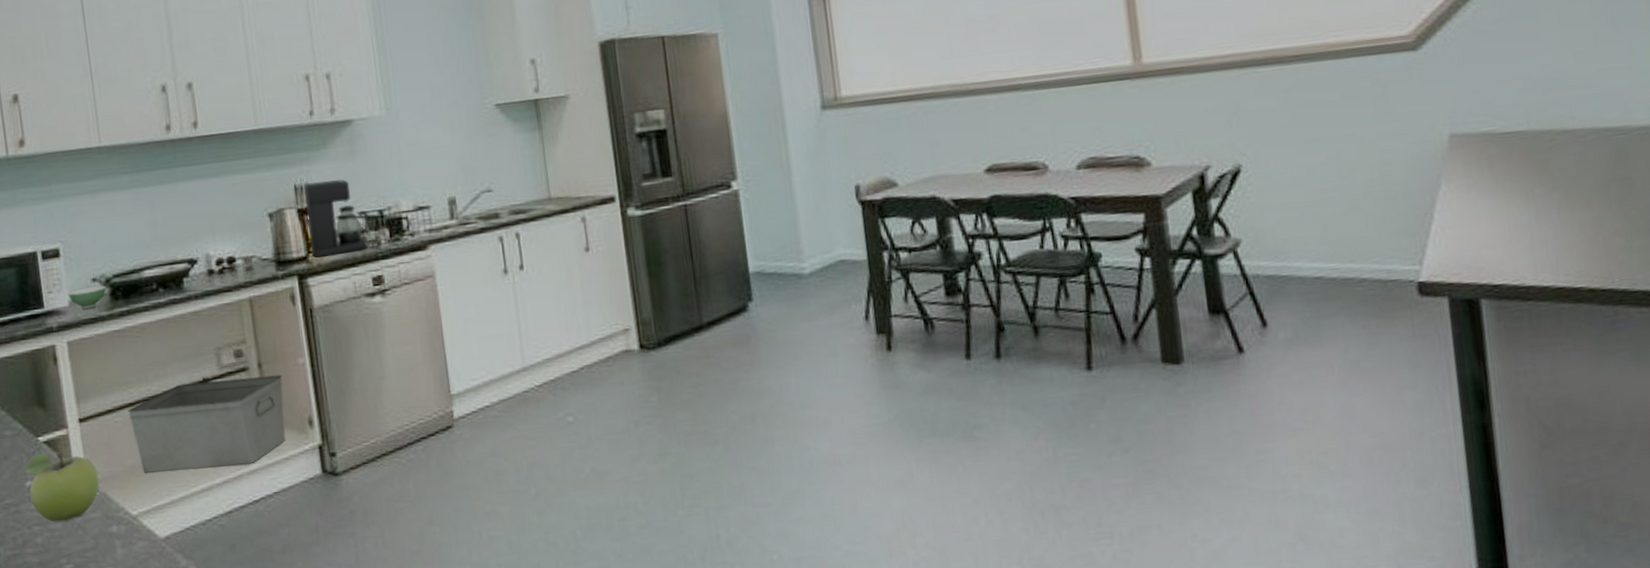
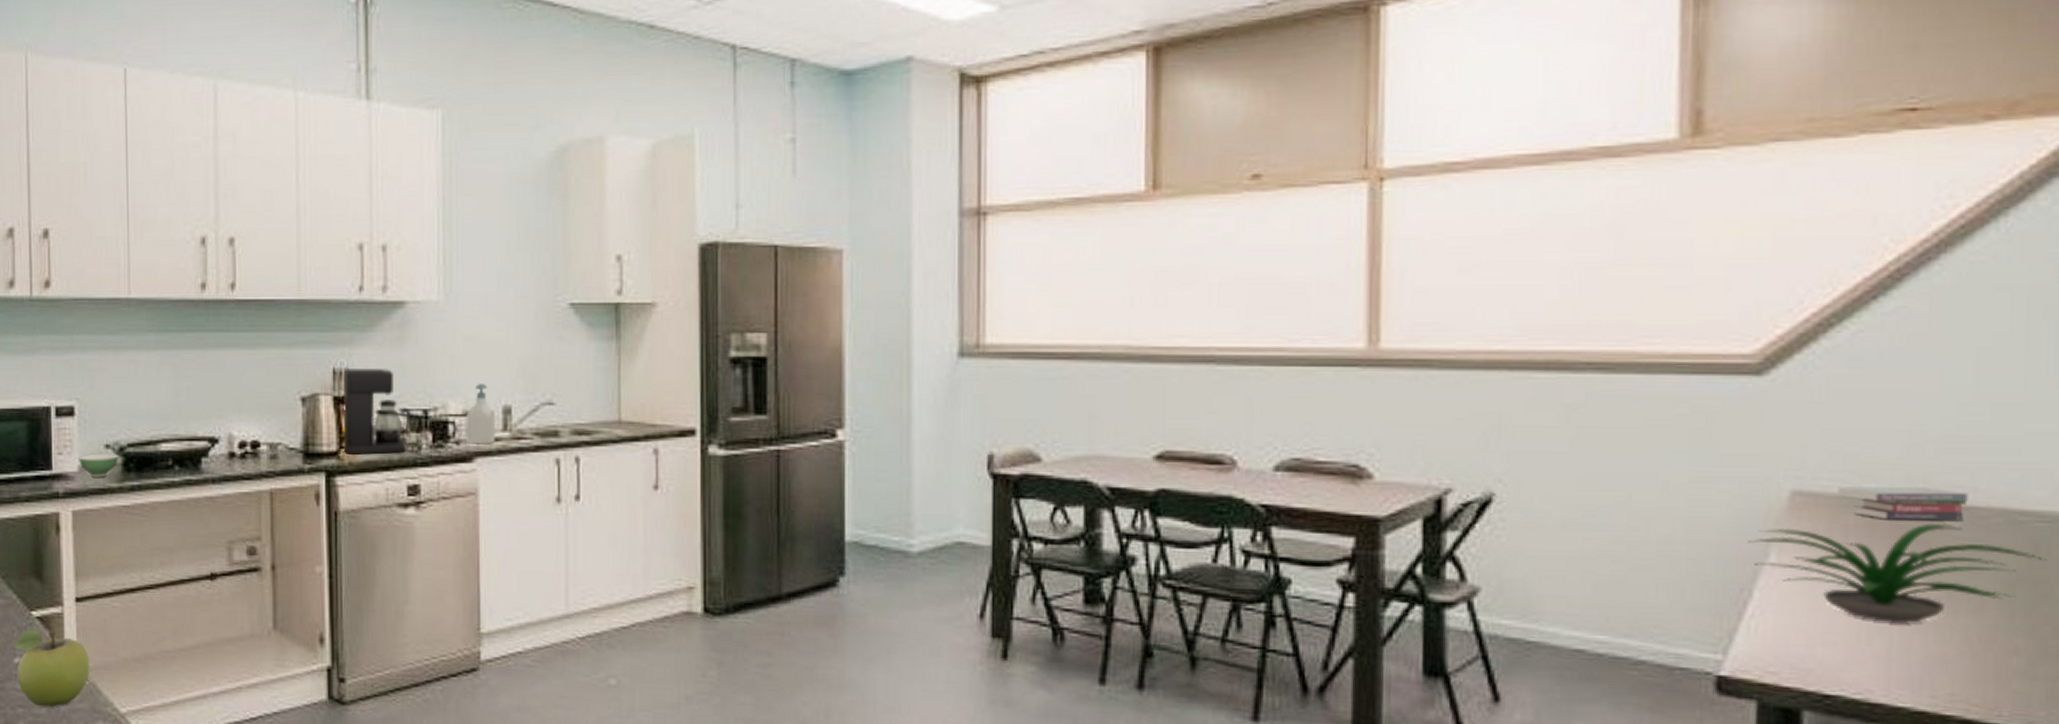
storage bin: present [128,374,286,473] -> none [128,576,296,676]
soap bottle: none [417,181,445,235] -> present [467,384,495,444]
plant: none [1424,144,1627,224] -> present [1747,523,2046,623]
books: none [1480,119,1569,148] -> present [1836,486,1969,522]

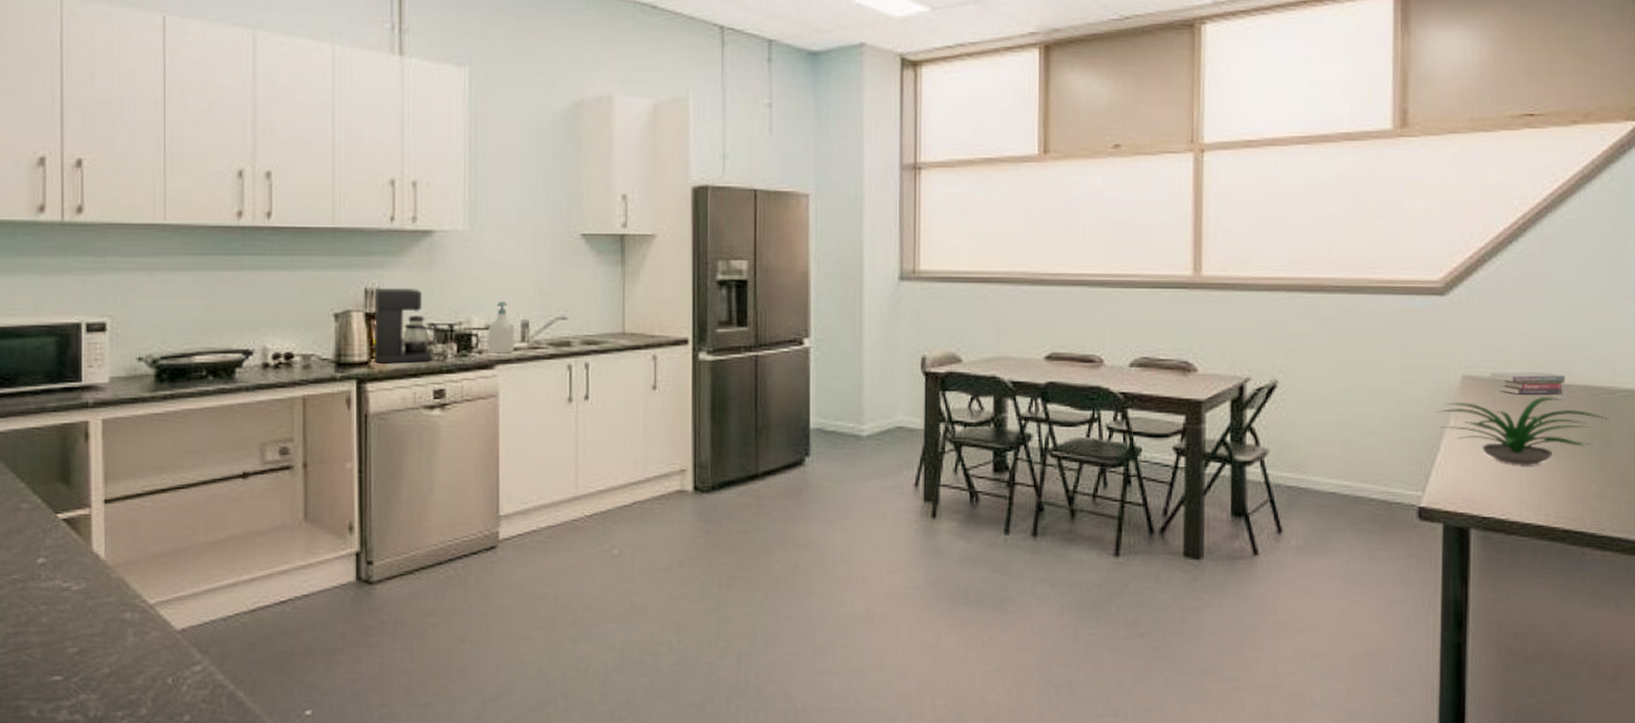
fruit: present [14,629,90,707] -> none [38,531,118,603]
bowl: present [78,453,119,477] -> none [109,366,152,388]

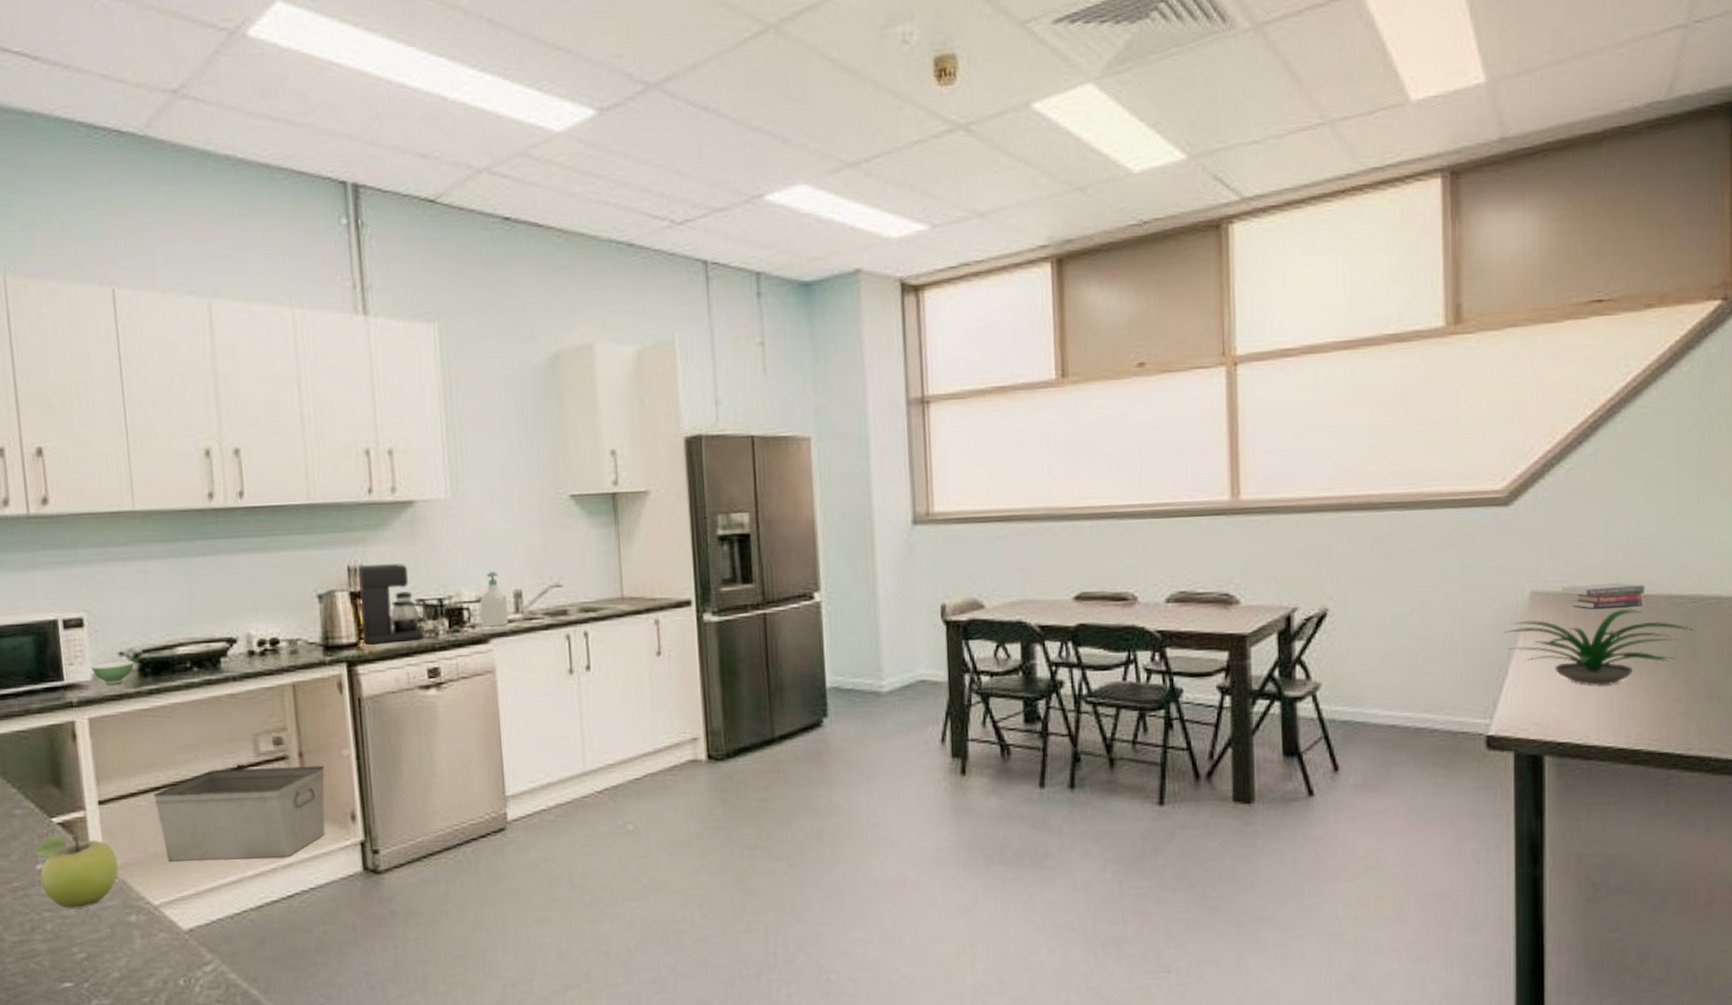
fruit: none [38,531,118,603] -> present [35,834,119,909]
bowl: none [109,366,152,388] -> present [90,660,135,684]
storage bin: none [159,475,327,563] -> present [153,765,325,862]

